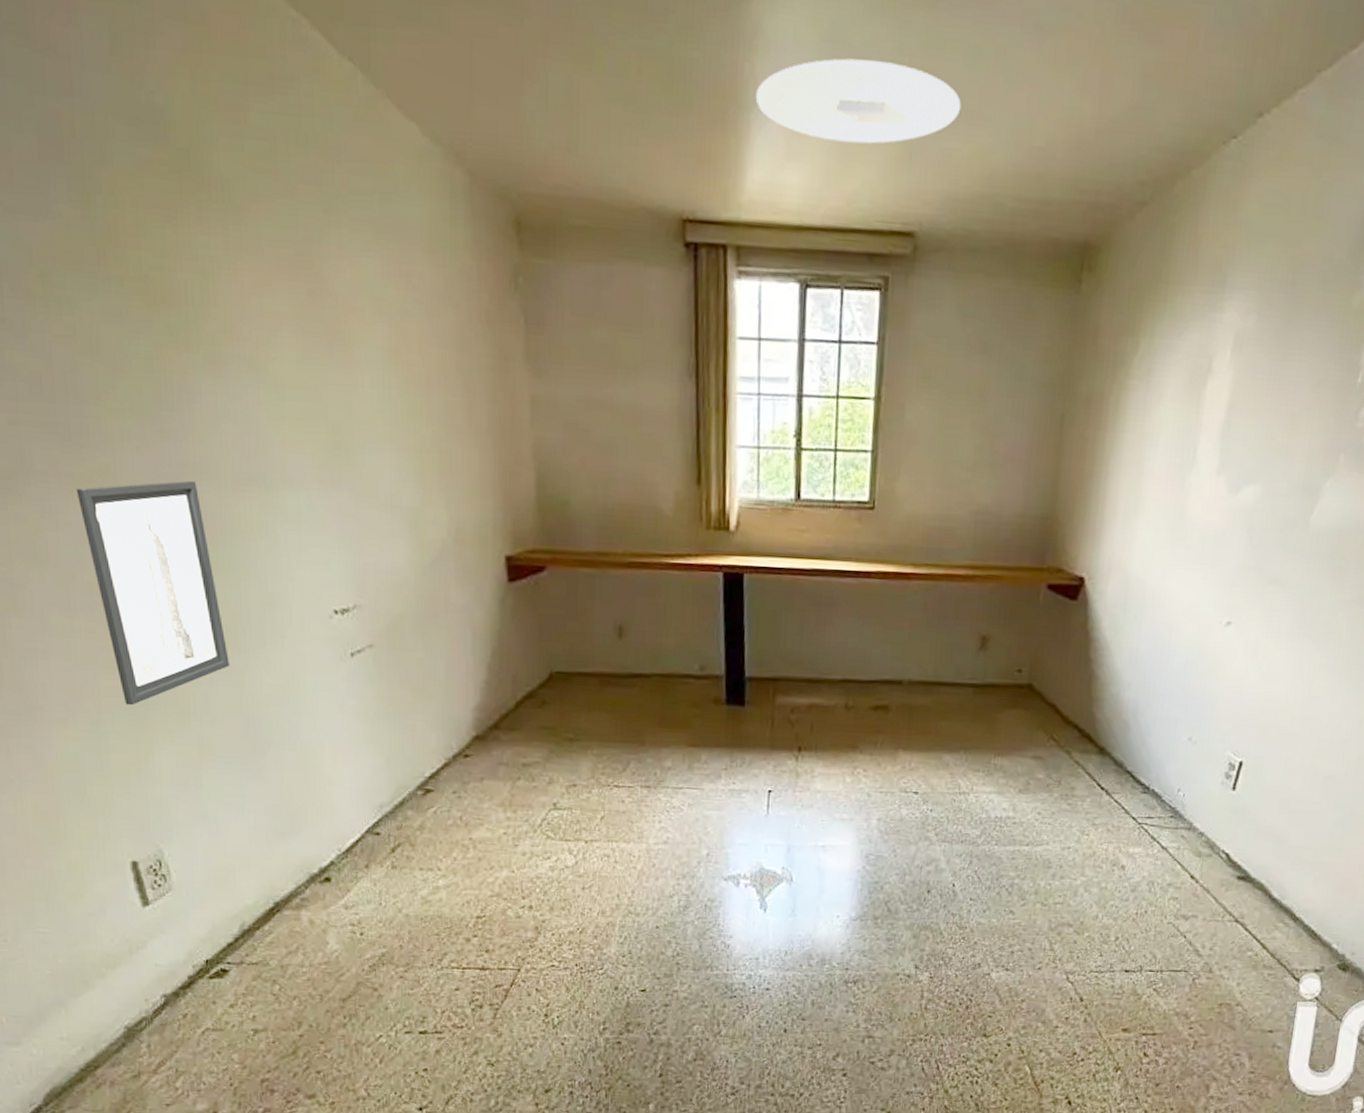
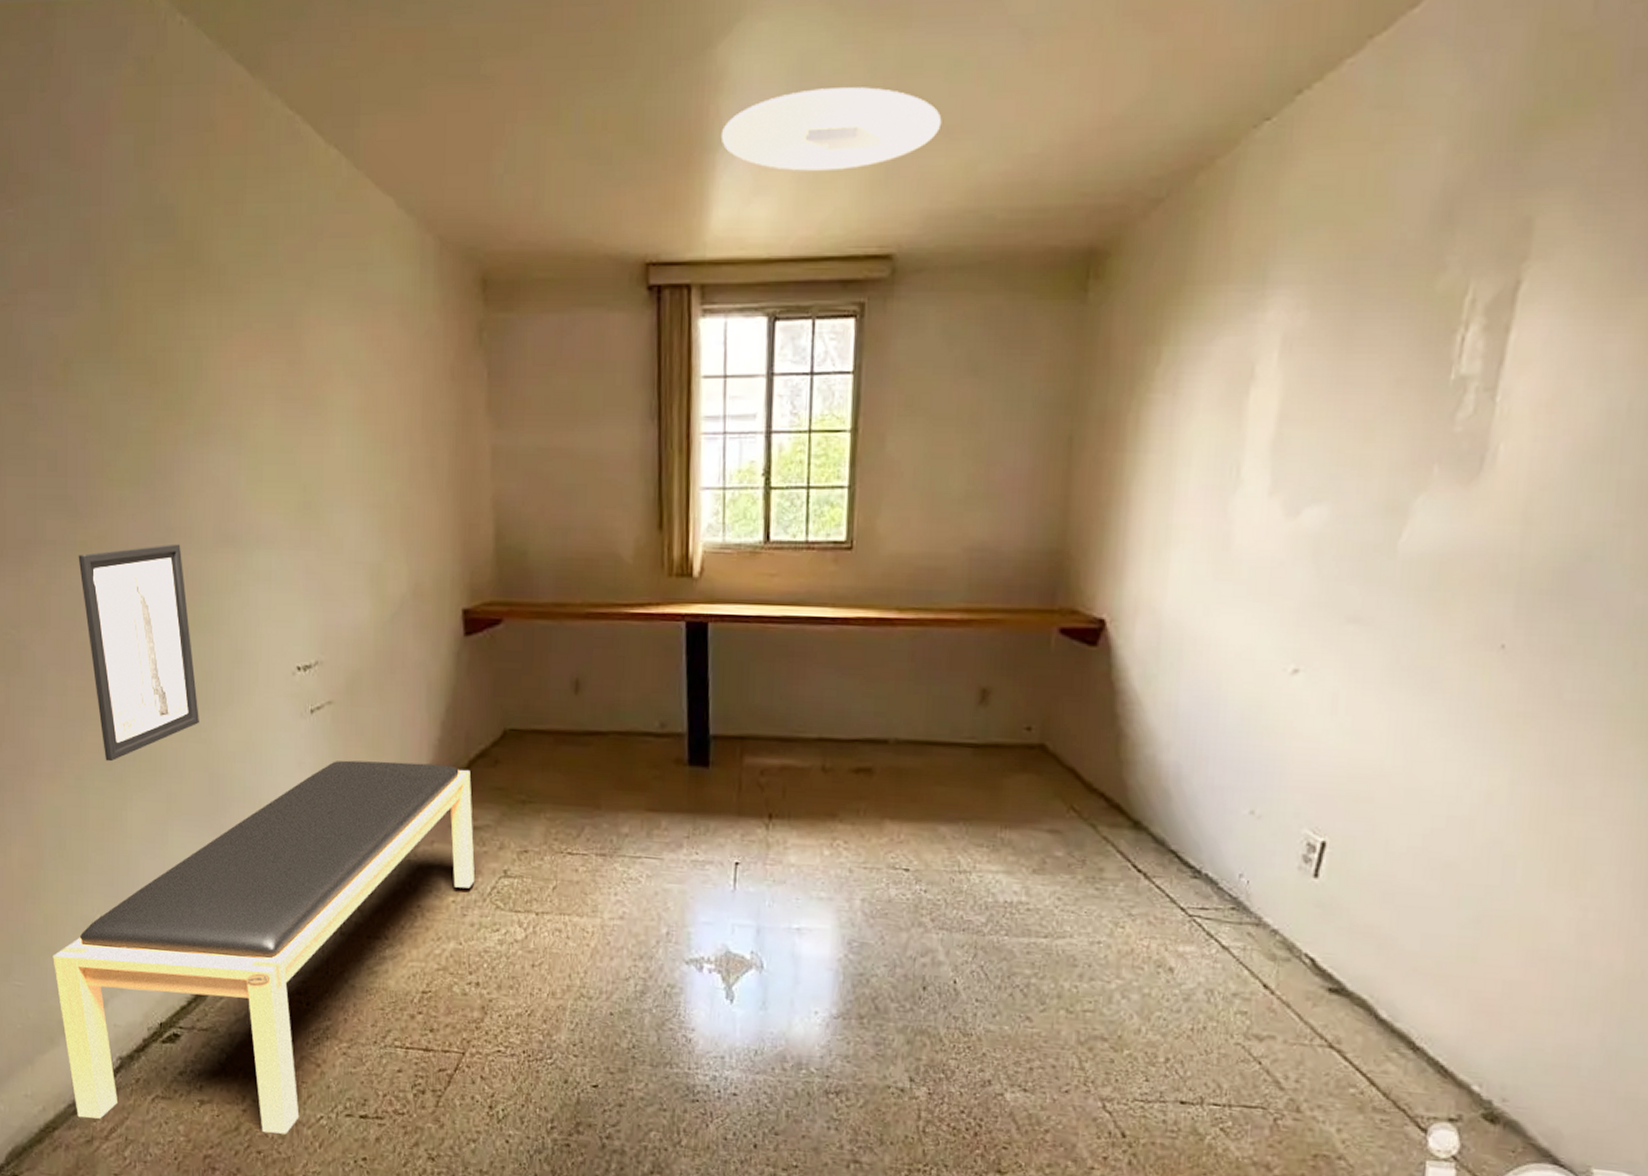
bench: none [80,702,525,1055] -> present [53,760,475,1134]

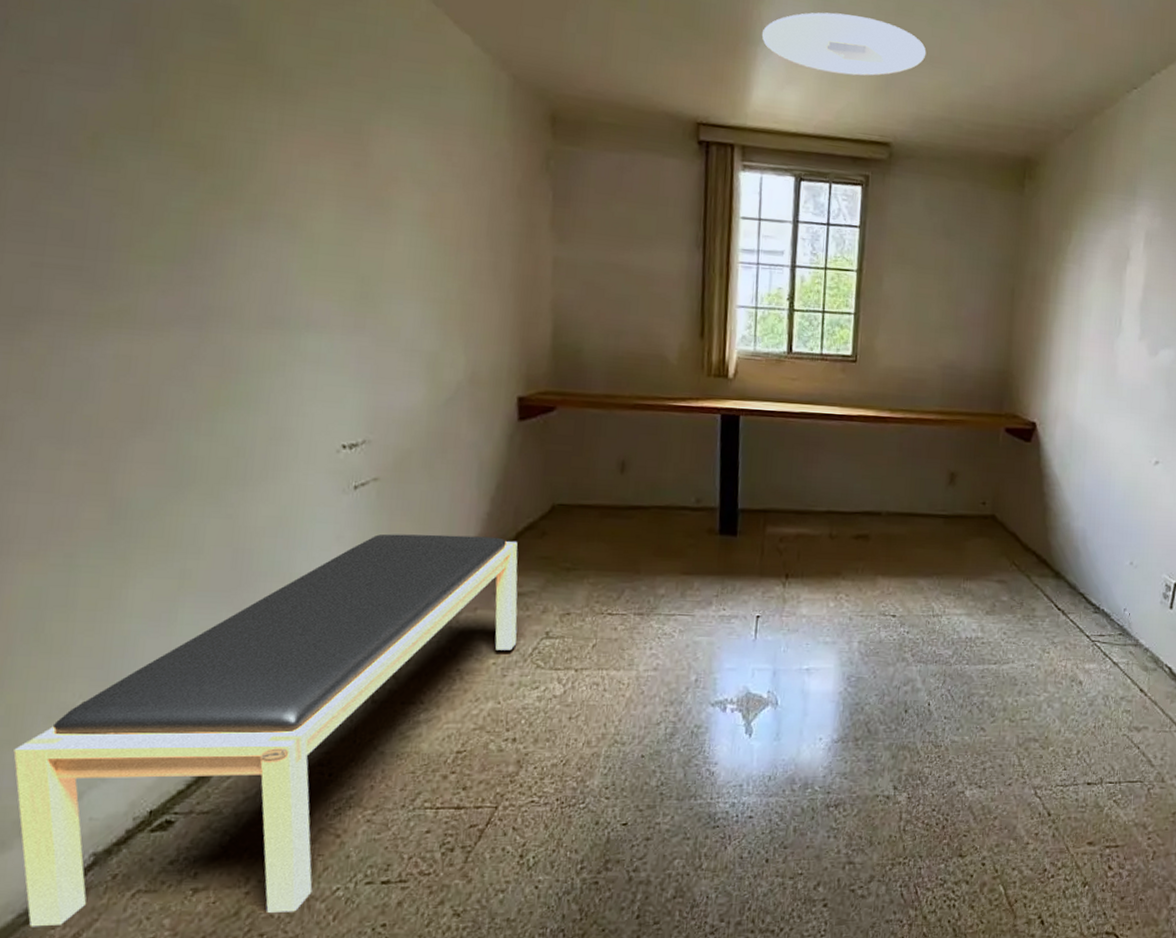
wall art: present [78,543,199,762] -> none [91,322,226,538]

